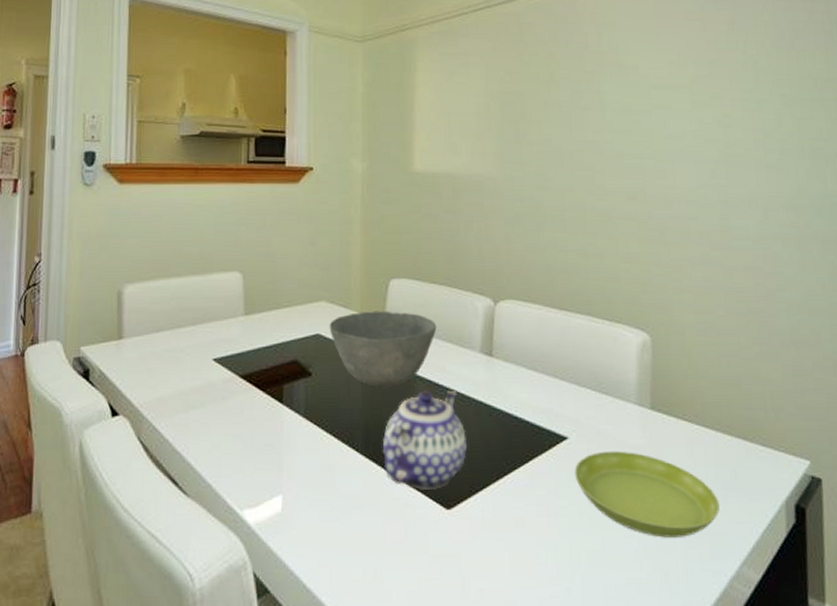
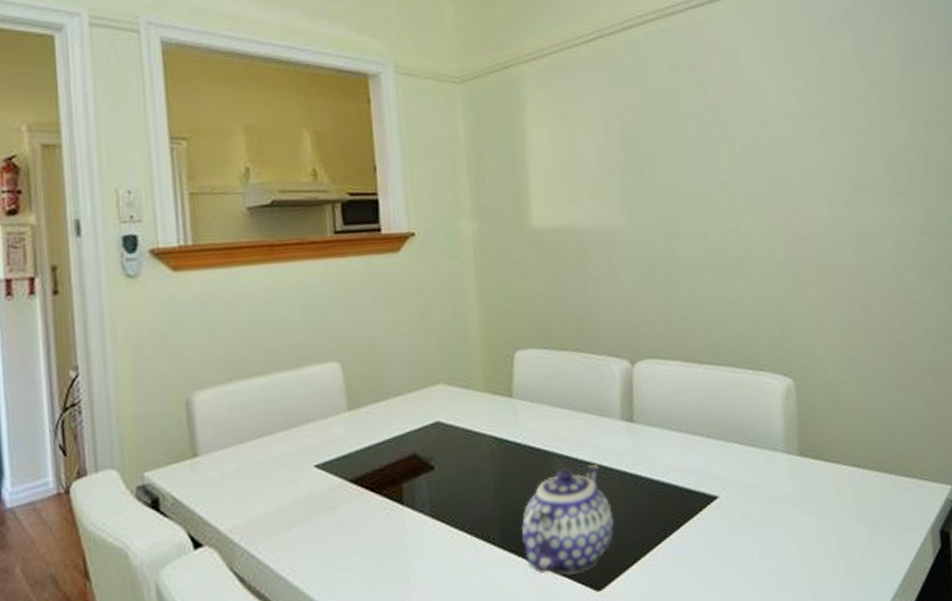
bowl: present [329,311,437,387] -> none [449,385,572,472]
saucer: present [574,451,720,538] -> none [727,502,871,584]

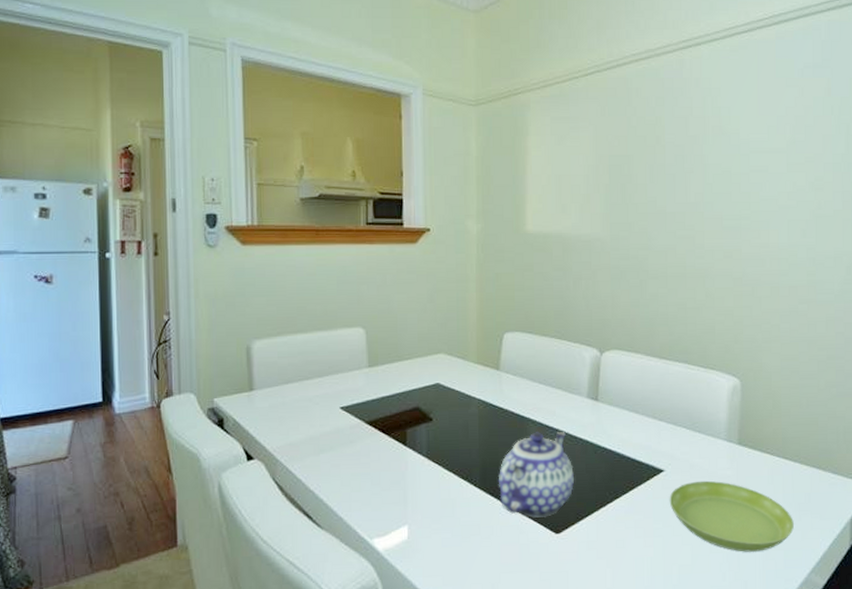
saucer: none [727,502,871,584] -> present [669,480,794,552]

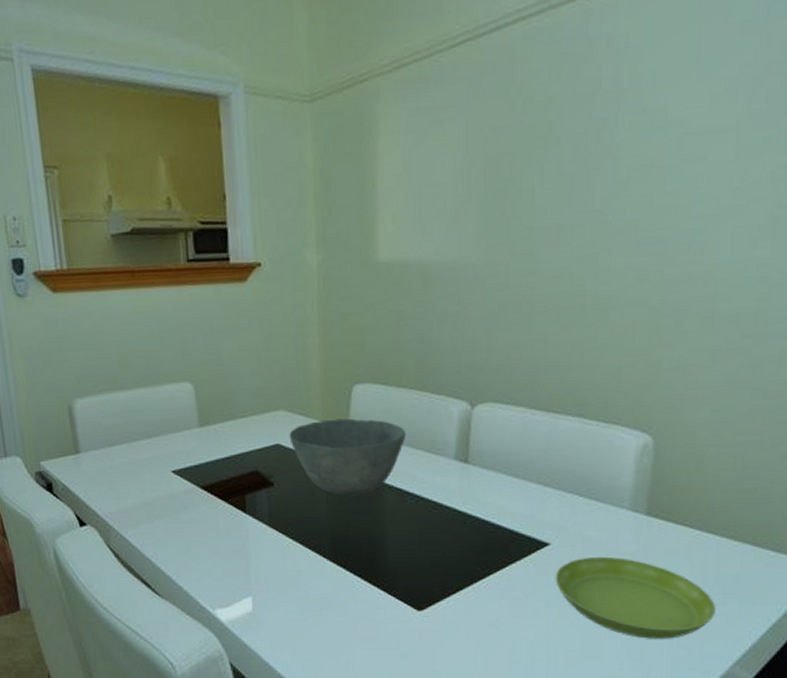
bowl: none [448,361,548,430] -> present [289,418,407,496]
teapot: present [498,432,575,518] -> none [350,498,440,593]

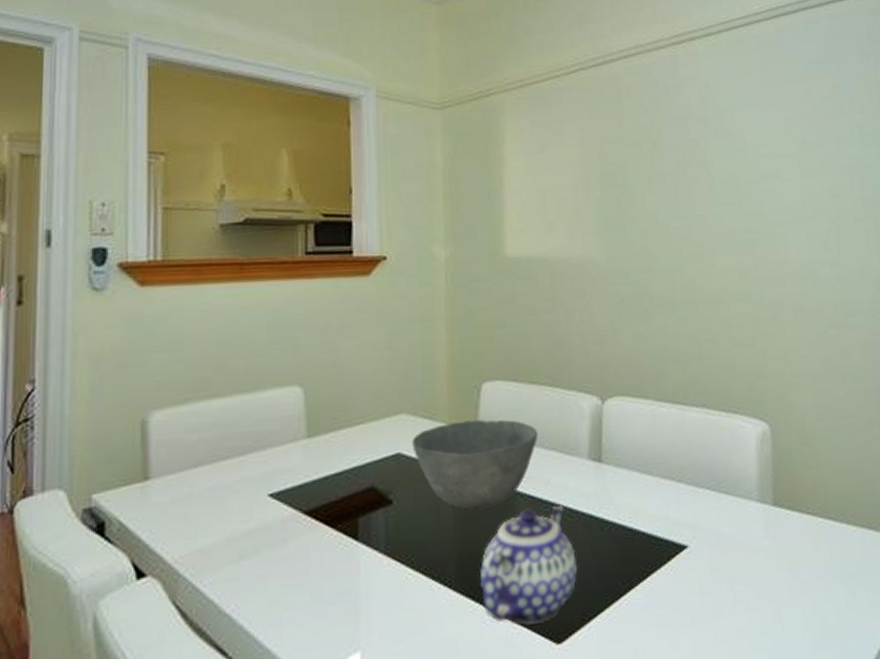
teapot: none [350,498,440,593] -> present [479,506,578,625]
saucer: present [555,556,715,639] -> none [696,554,848,646]

